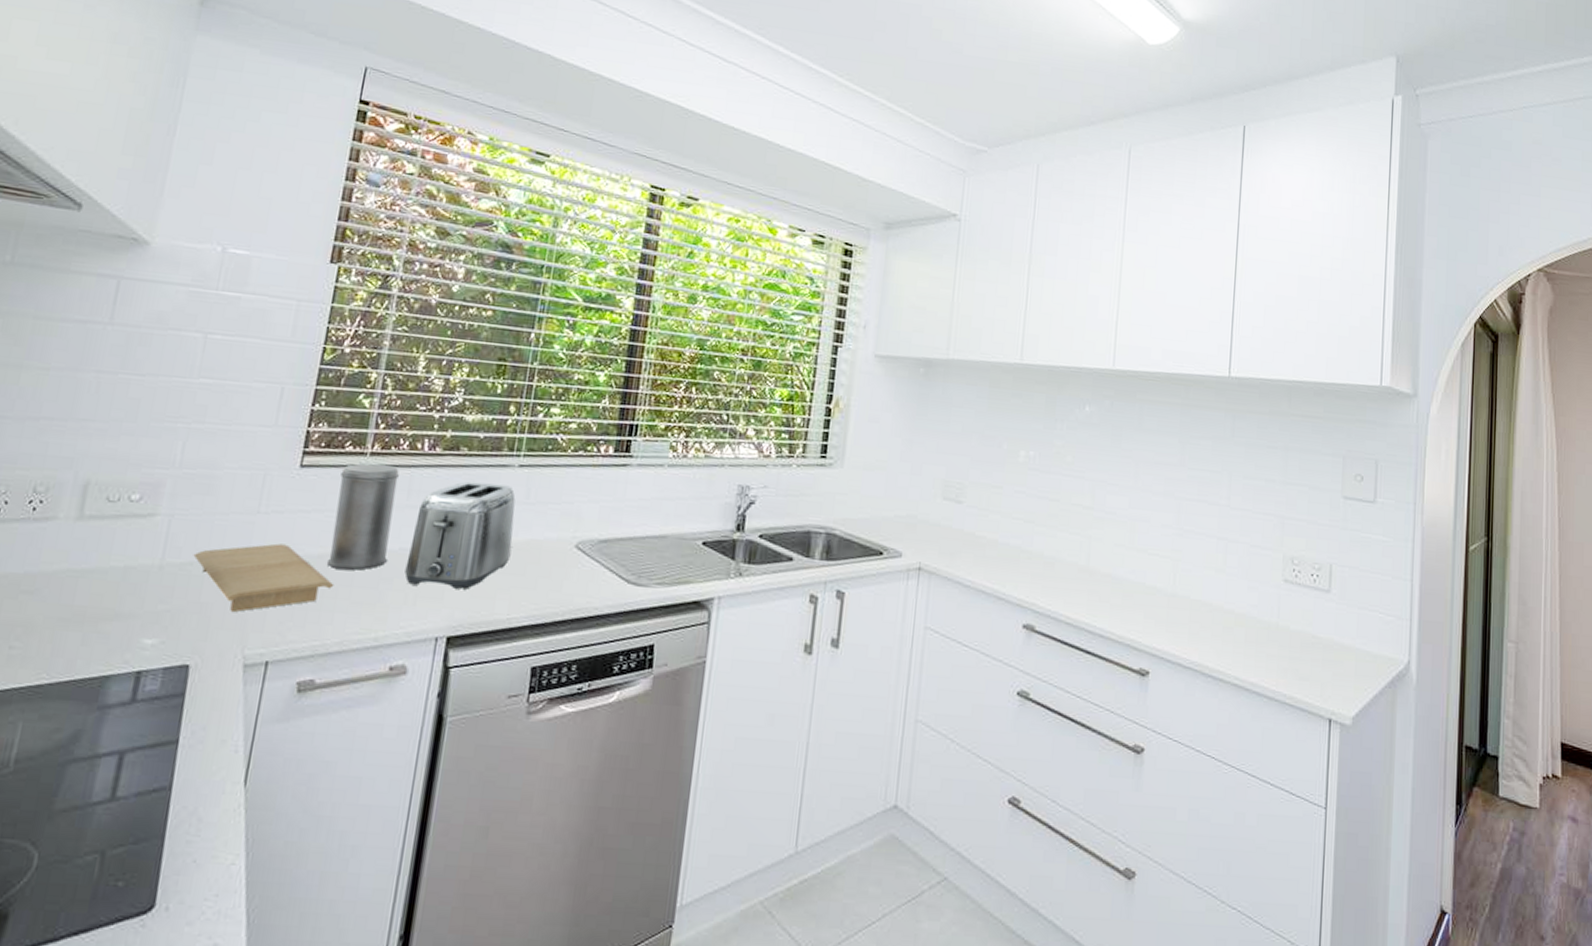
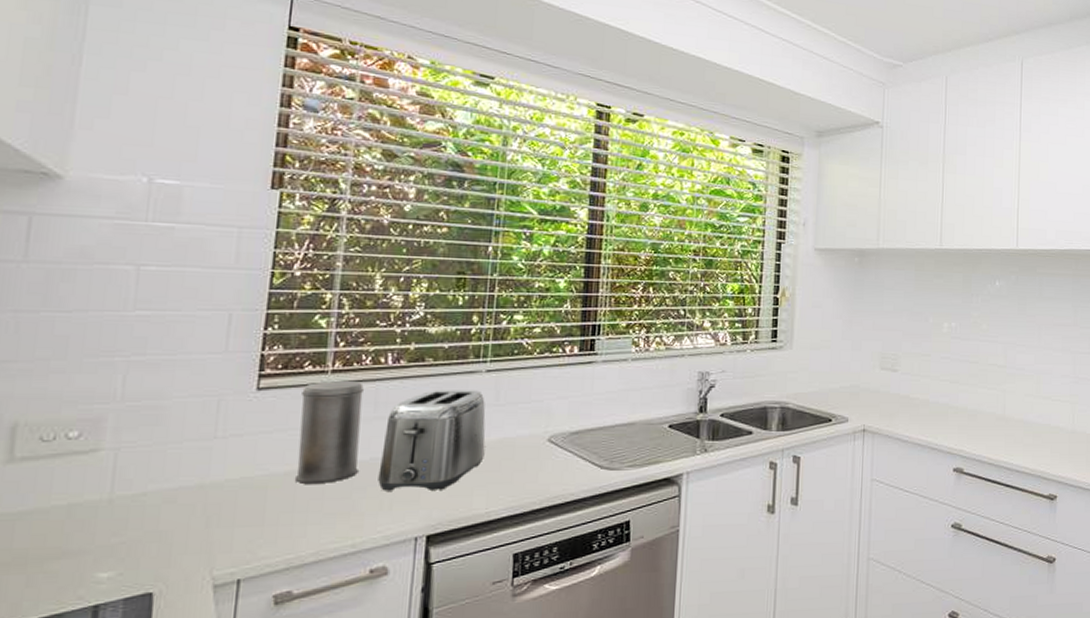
cutting board: present [193,543,334,613] -> none [146,466,305,537]

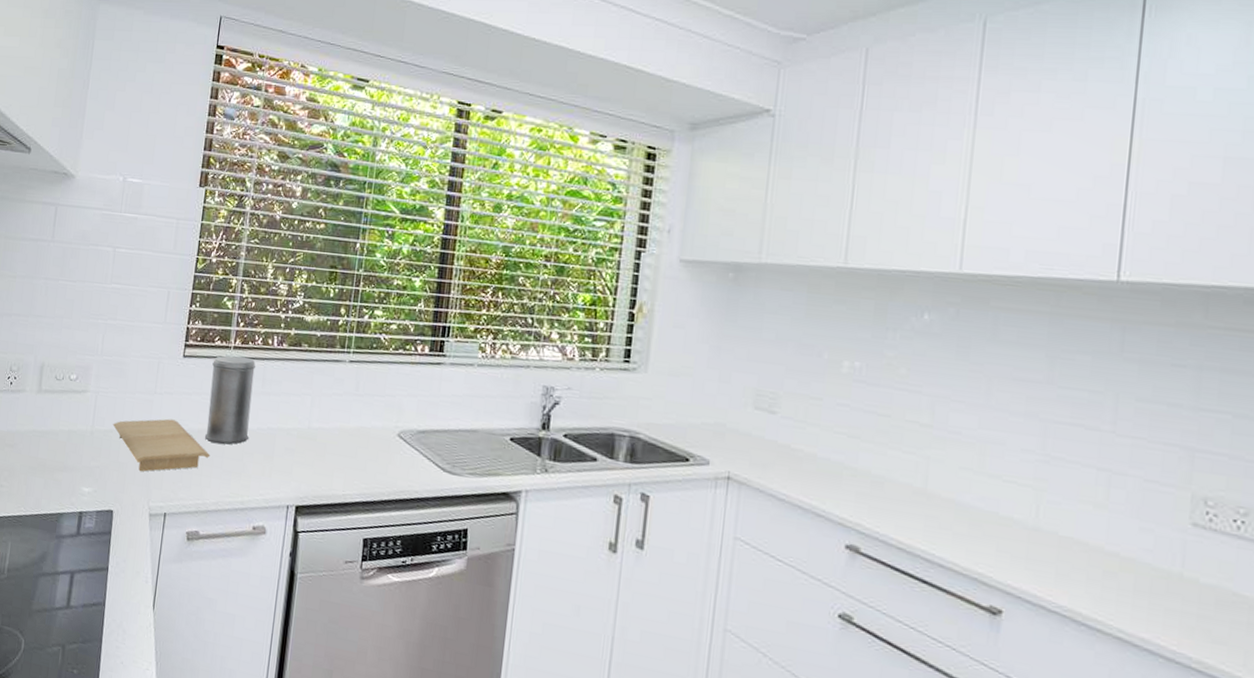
cutting board: none [146,466,305,537] -> present [112,418,211,472]
toaster: present [378,390,486,491] -> none [262,374,347,467]

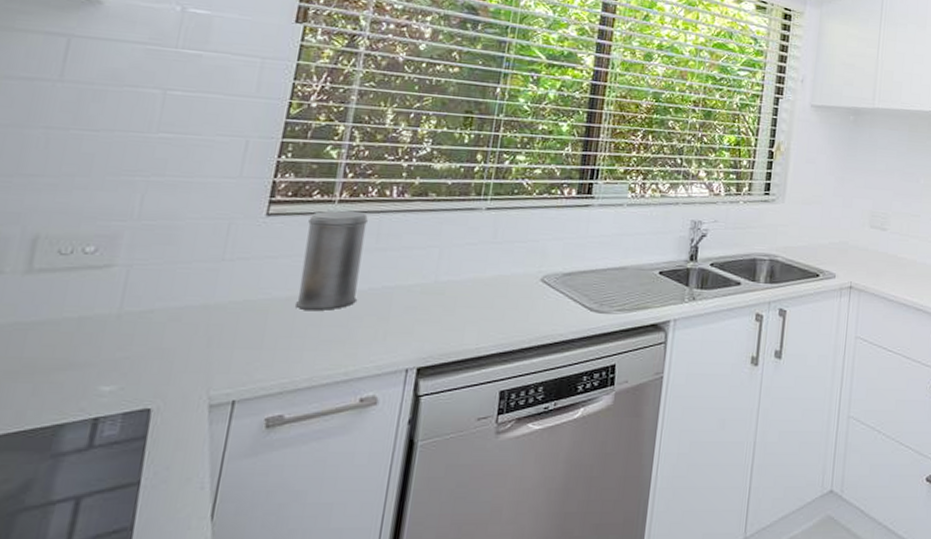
cutting board: present [112,418,211,472] -> none [154,288,303,356]

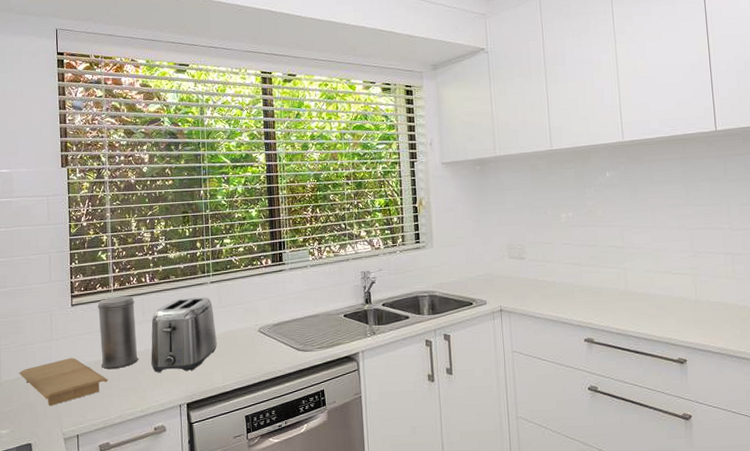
cutting board: none [154,288,303,356] -> present [18,358,109,407]
toaster: none [374,224,483,324] -> present [151,297,217,373]

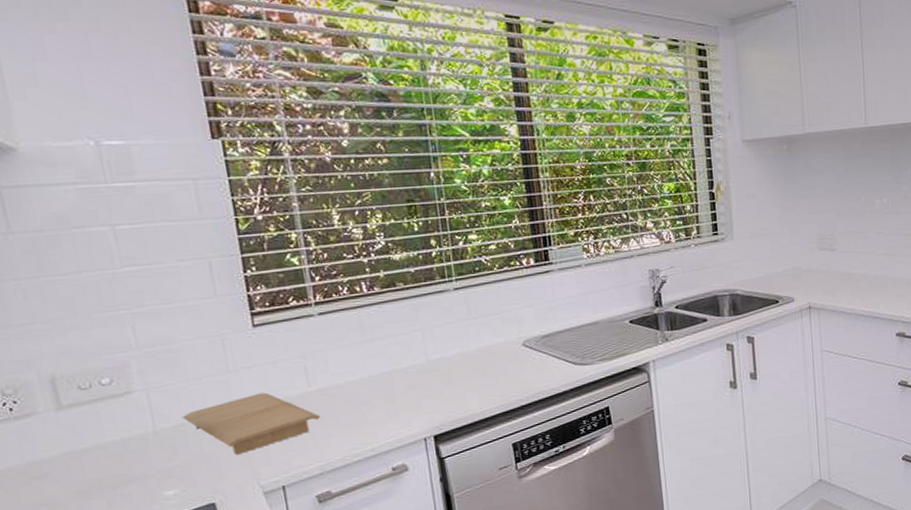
canister: present [97,295,138,369] -> none [293,310,361,403]
toaster: present [151,297,217,373] -> none [375,307,469,403]

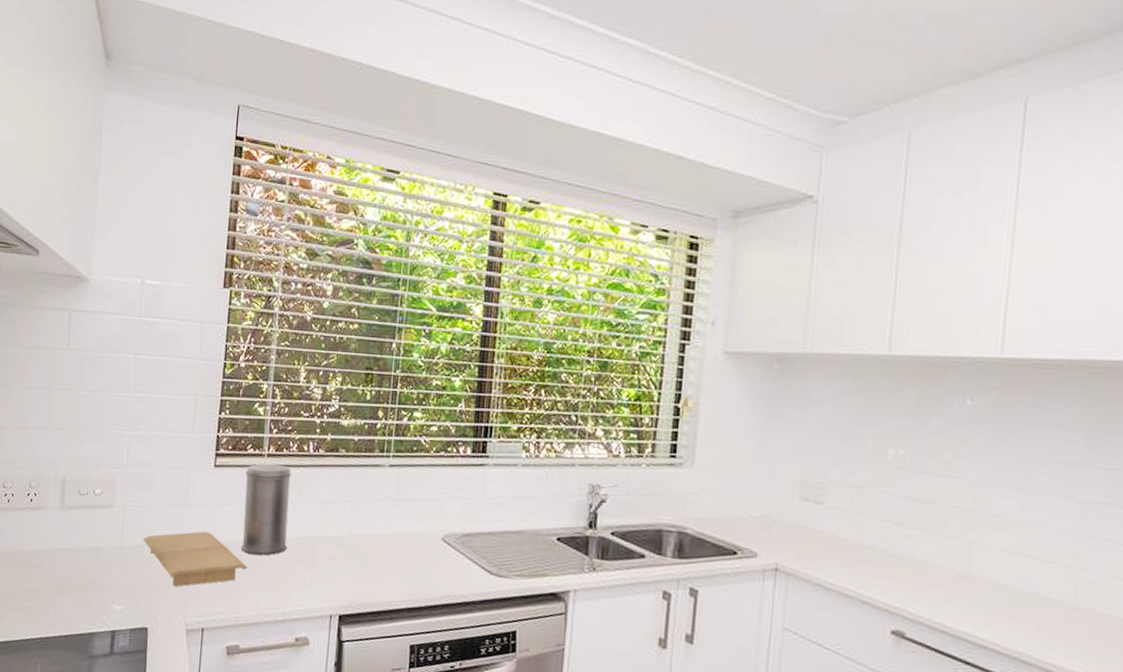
canister: none [293,310,361,403] -> present [241,463,291,556]

